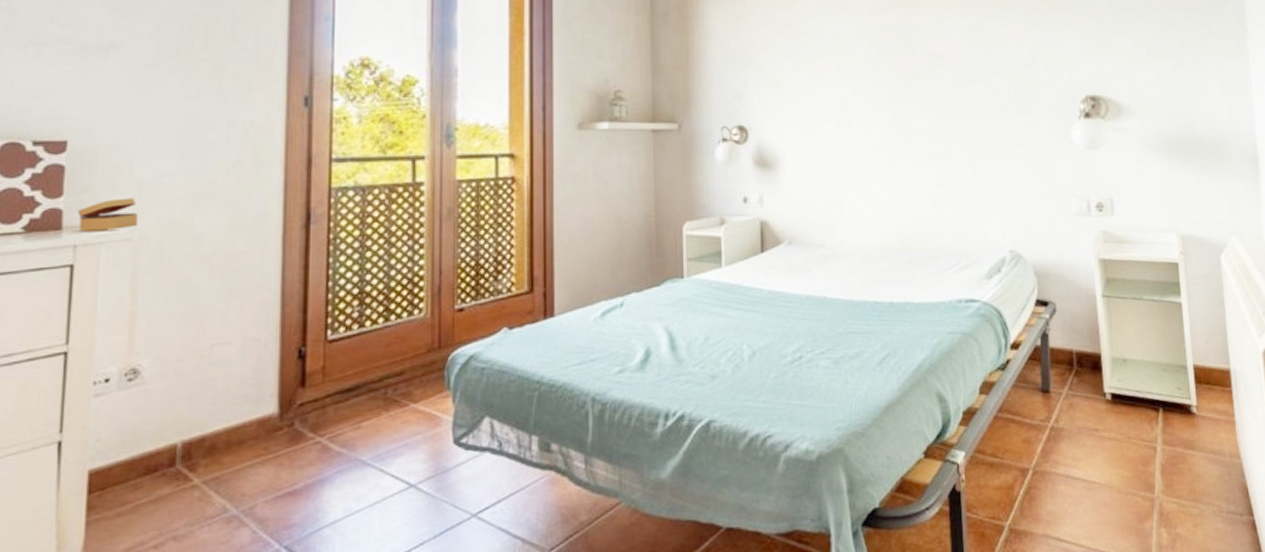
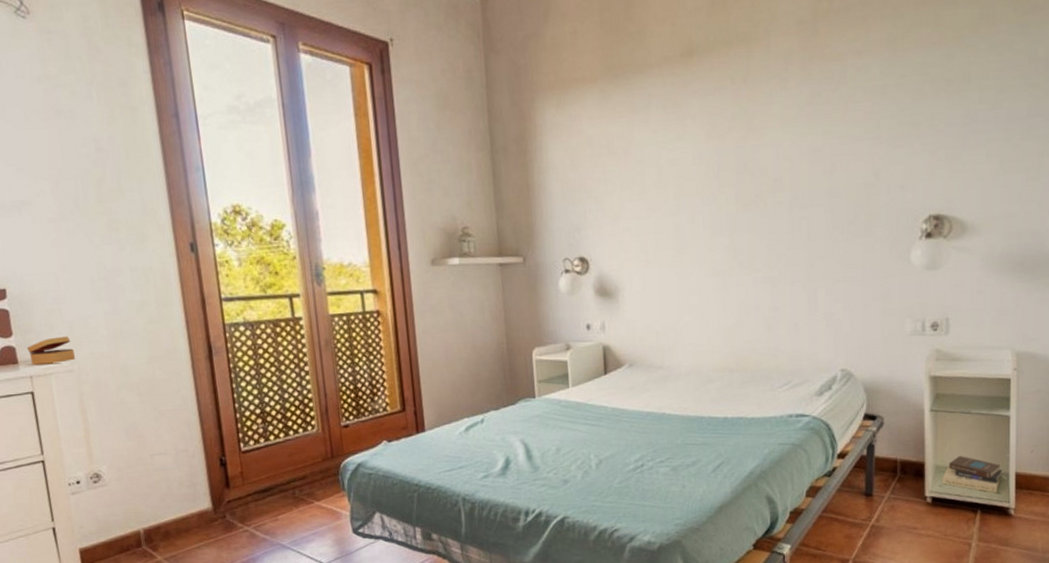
books: none [1120,345,1181,389] -> present [942,455,1003,493]

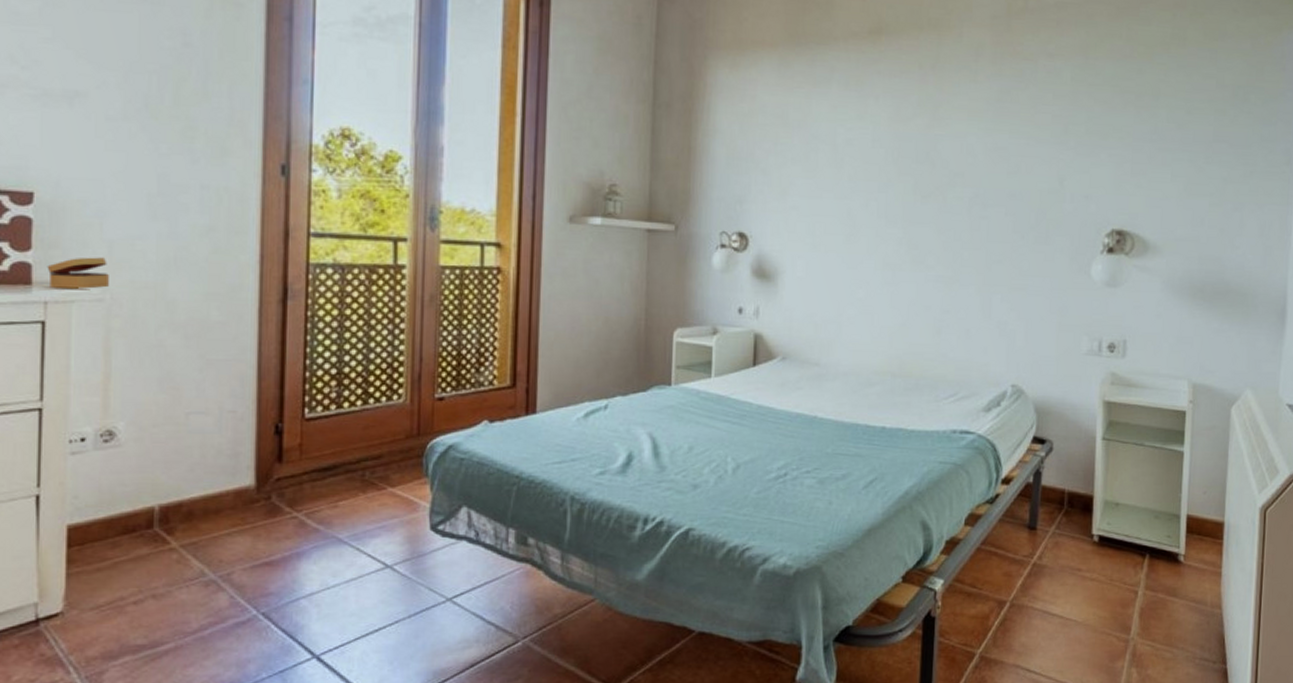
books: present [942,455,1003,493] -> none [1110,491,1174,536]

